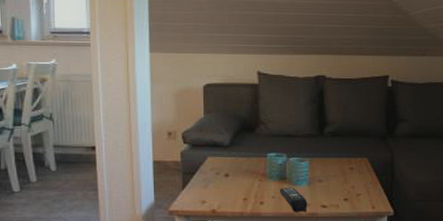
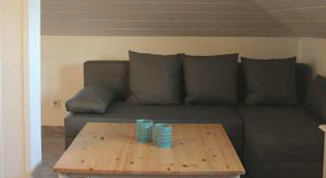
remote control: present [279,187,308,212] -> none [147,149,171,171]

